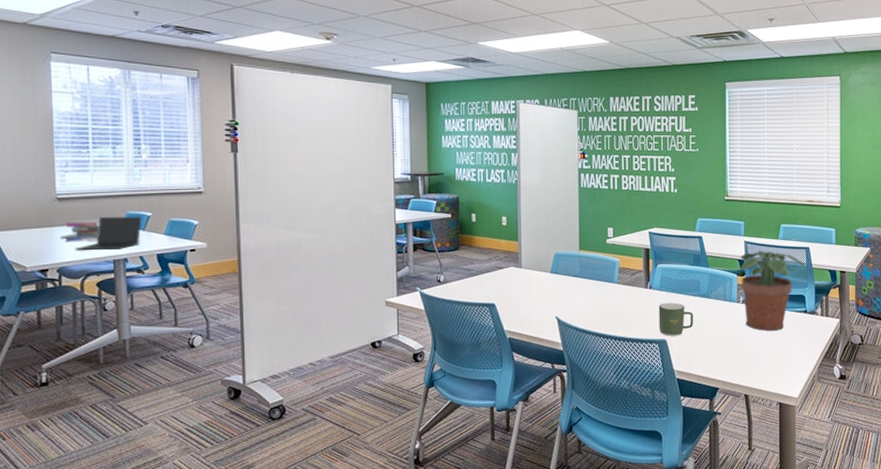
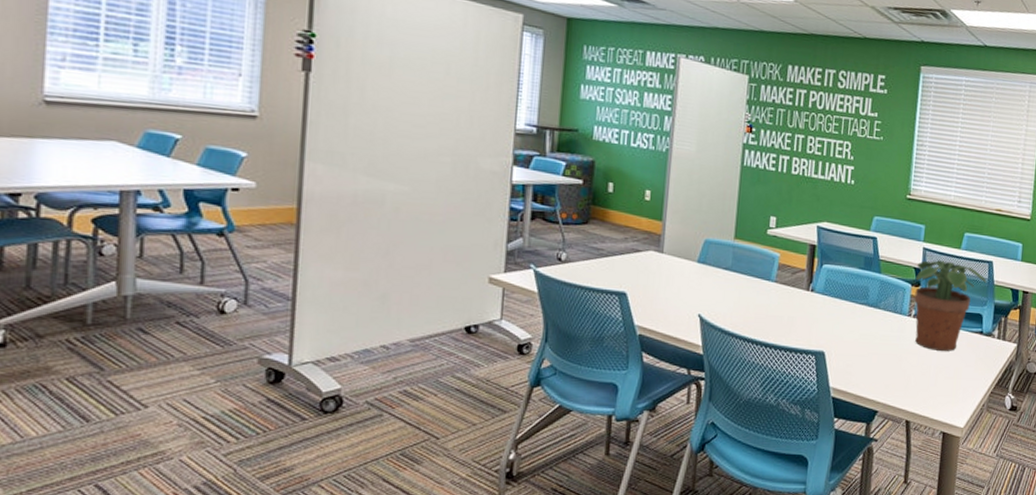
books: present [60,219,100,242] -> none [43,132,105,165]
laptop: present [76,216,142,251] -> none [65,132,167,178]
mug: present [659,302,694,336] -> none [817,309,859,348]

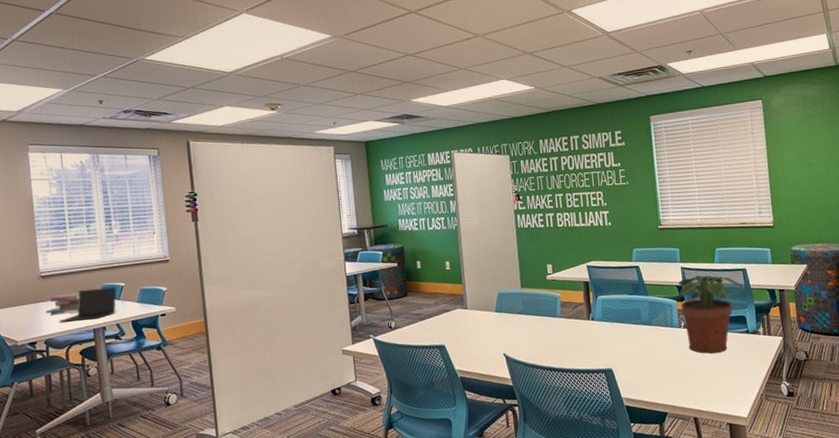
books: none [43,132,105,165] -> present [45,292,80,316]
laptop: none [65,132,167,178] -> present [59,287,117,323]

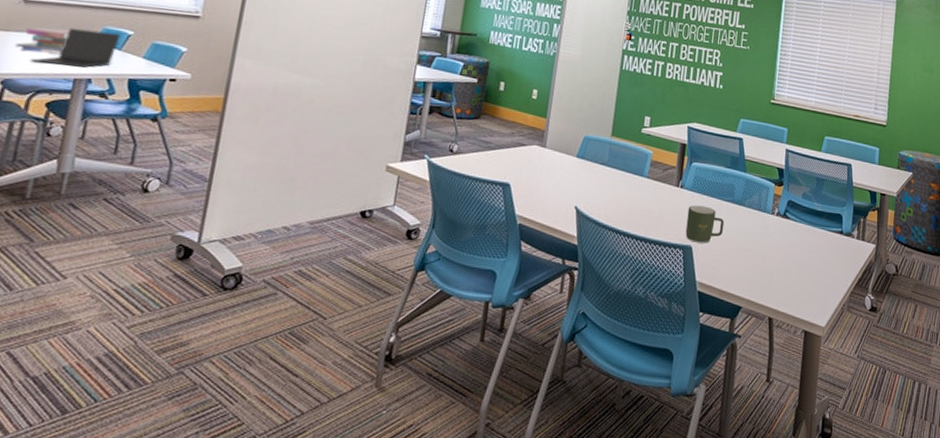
mug: none [602,332,638,365] -> present [685,205,725,243]
potted plant: present [679,275,745,354] -> none [777,161,847,250]

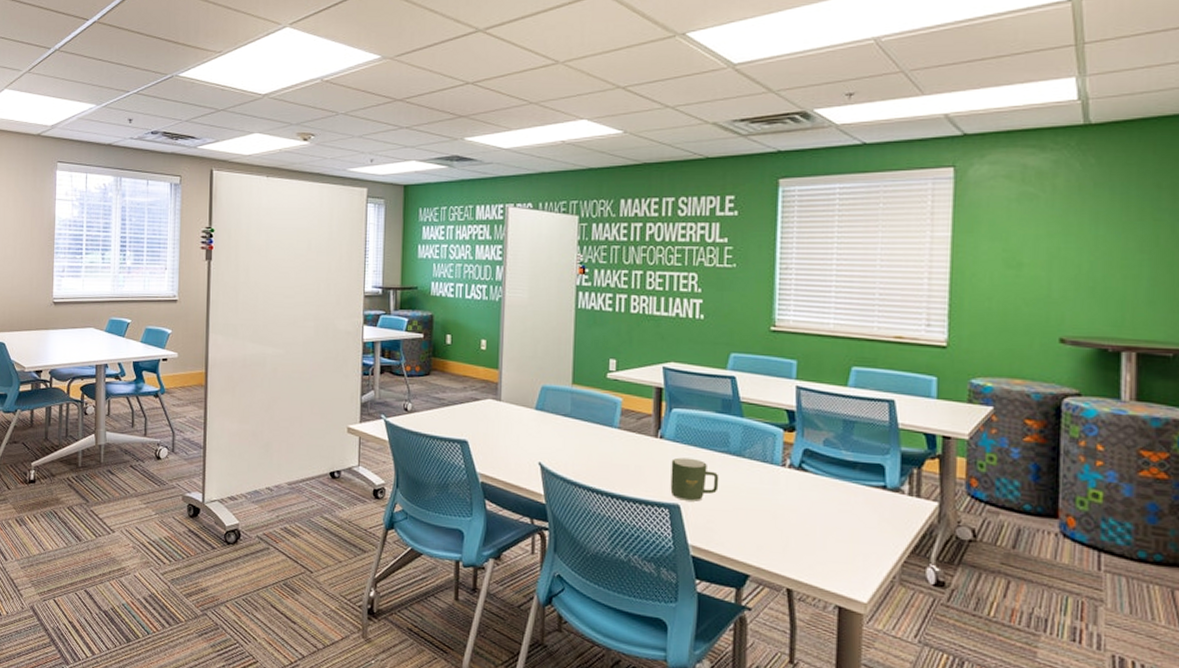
books: present [14,27,69,56] -> none [53,323,87,346]
laptop: present [31,27,121,68] -> none [65,321,123,355]

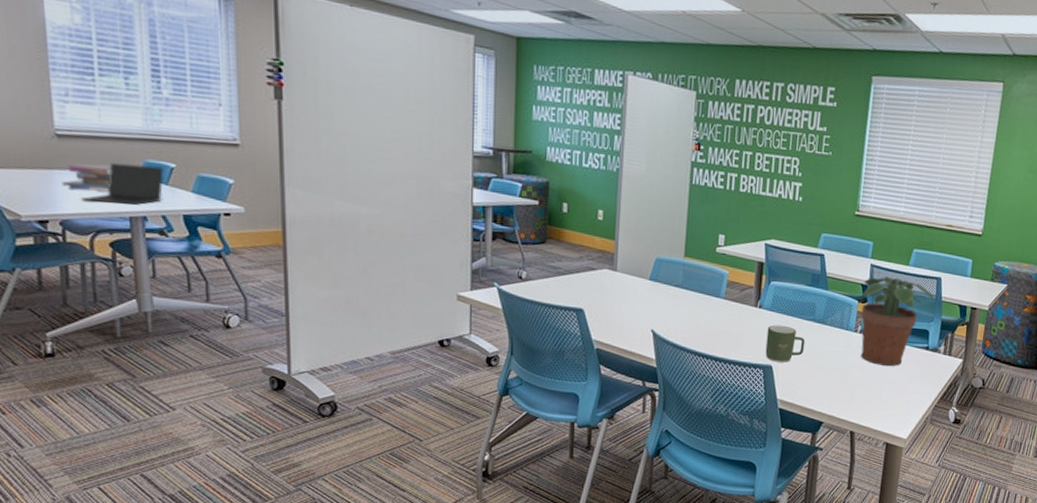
books: none [53,323,87,346] -> present [61,163,111,193]
laptop: none [65,321,123,355] -> present [82,162,164,205]
potted plant: none [788,400,889,509] -> present [860,276,935,366]

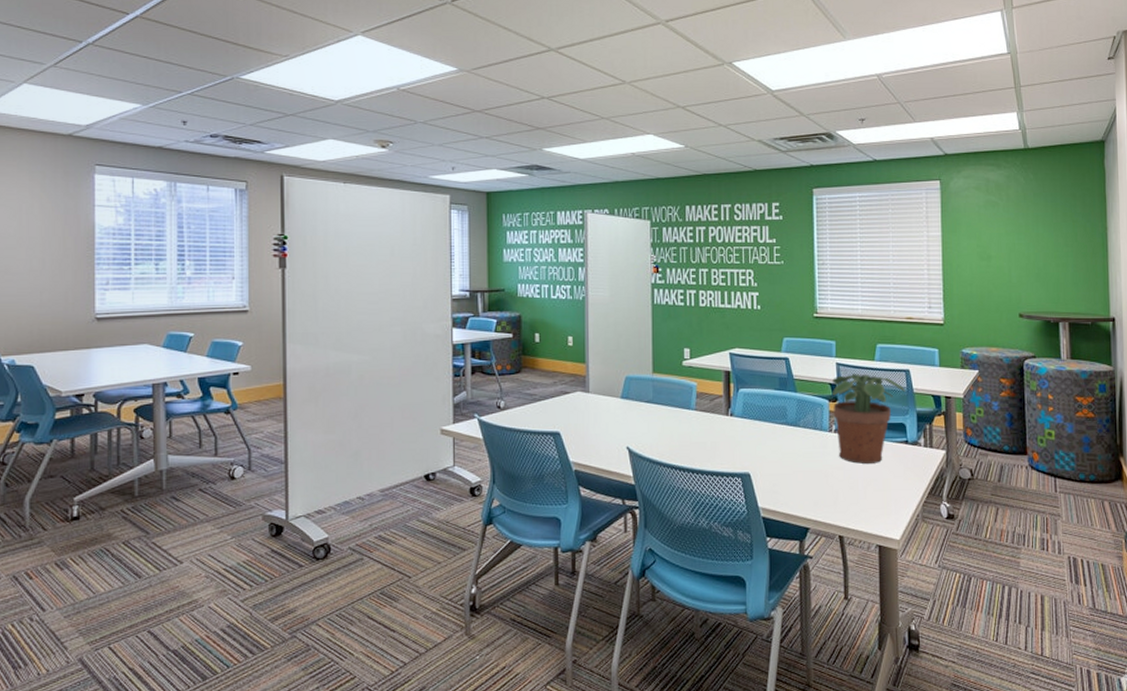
books: present [61,163,111,193] -> none [97,340,139,365]
laptop: present [82,162,164,205] -> none [113,337,184,375]
mug: present [765,325,806,363] -> none [741,431,781,469]

